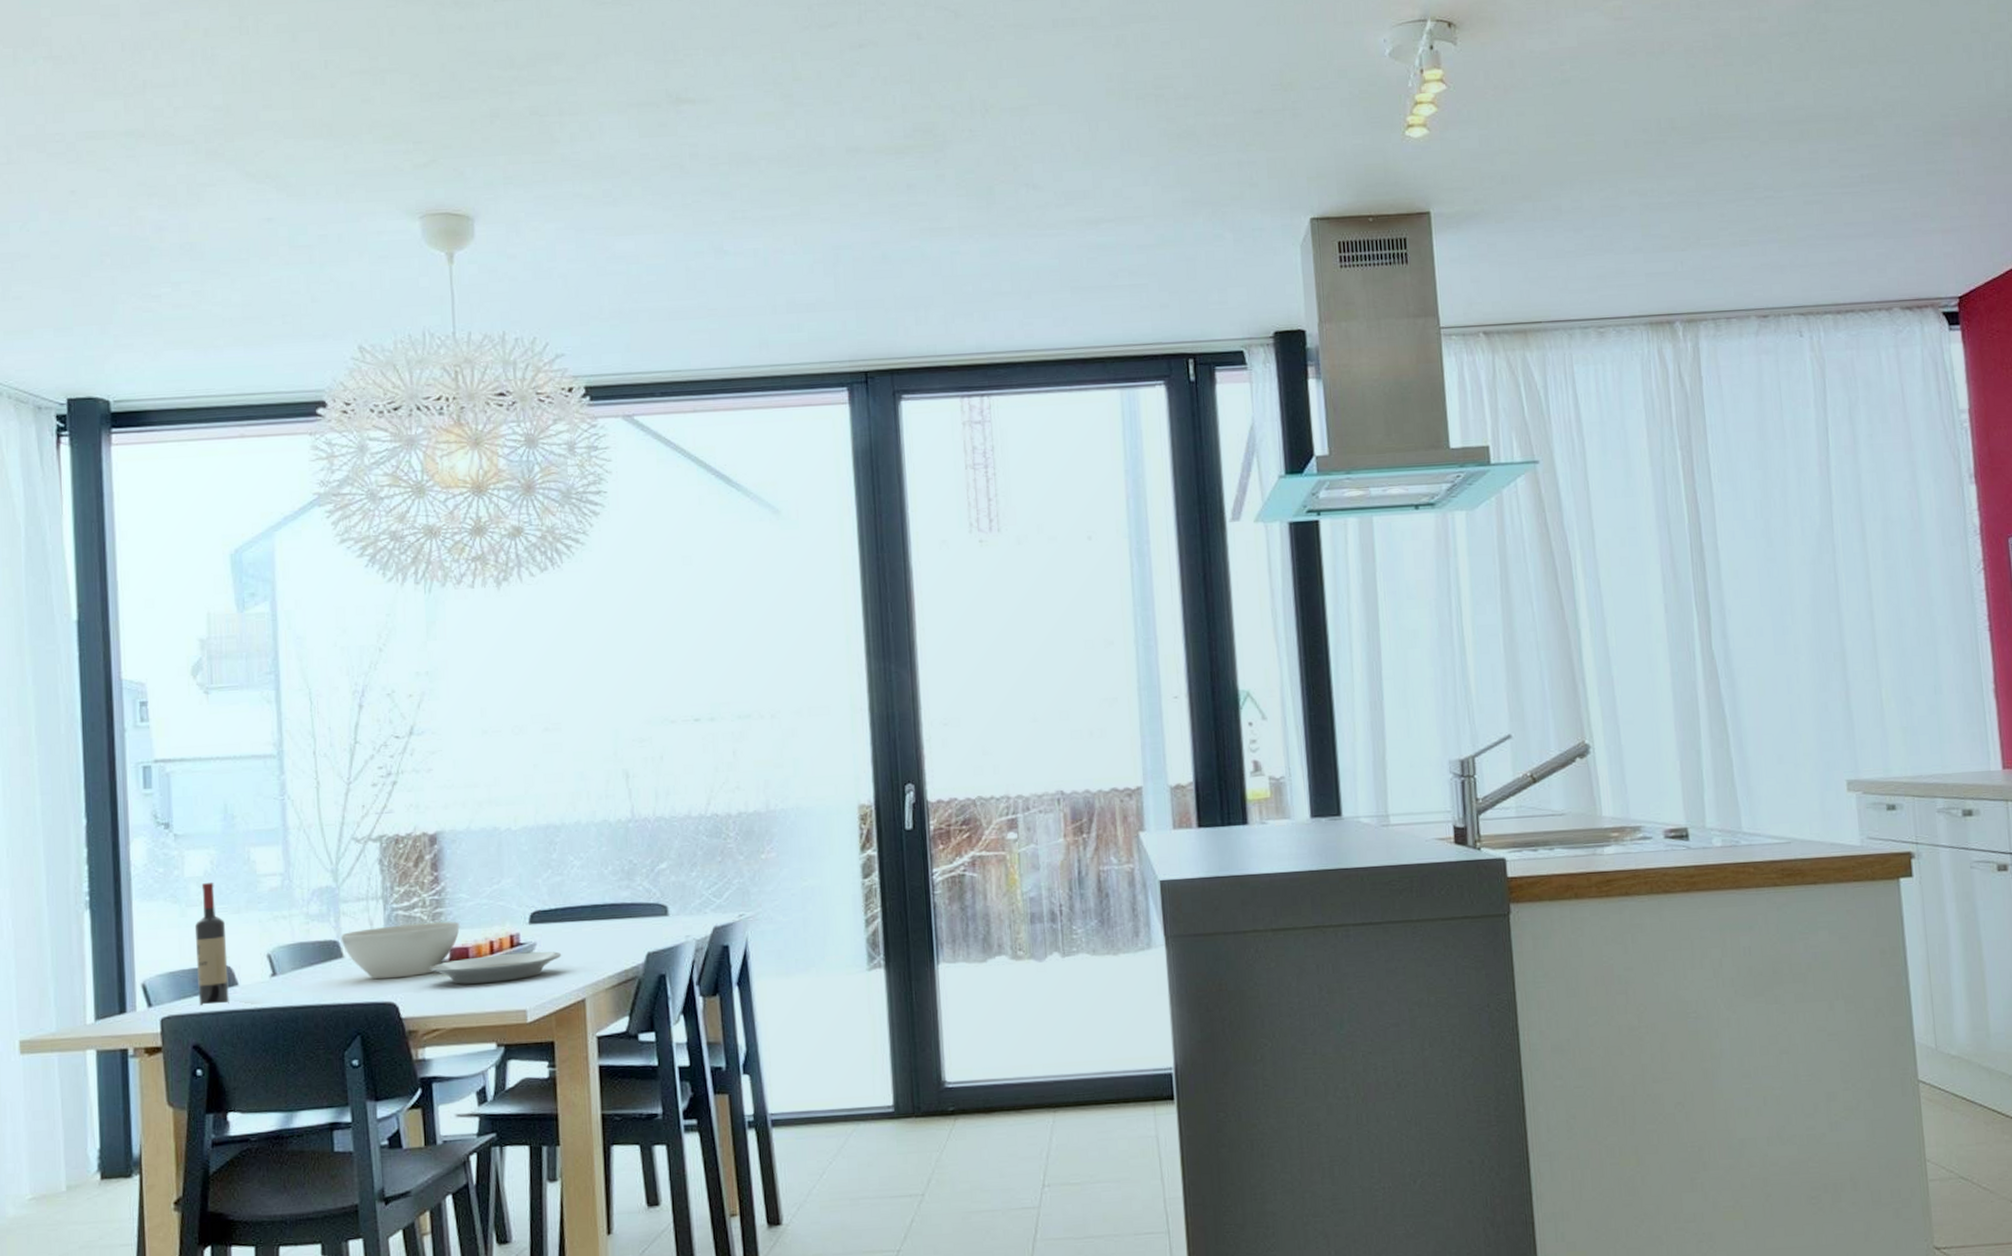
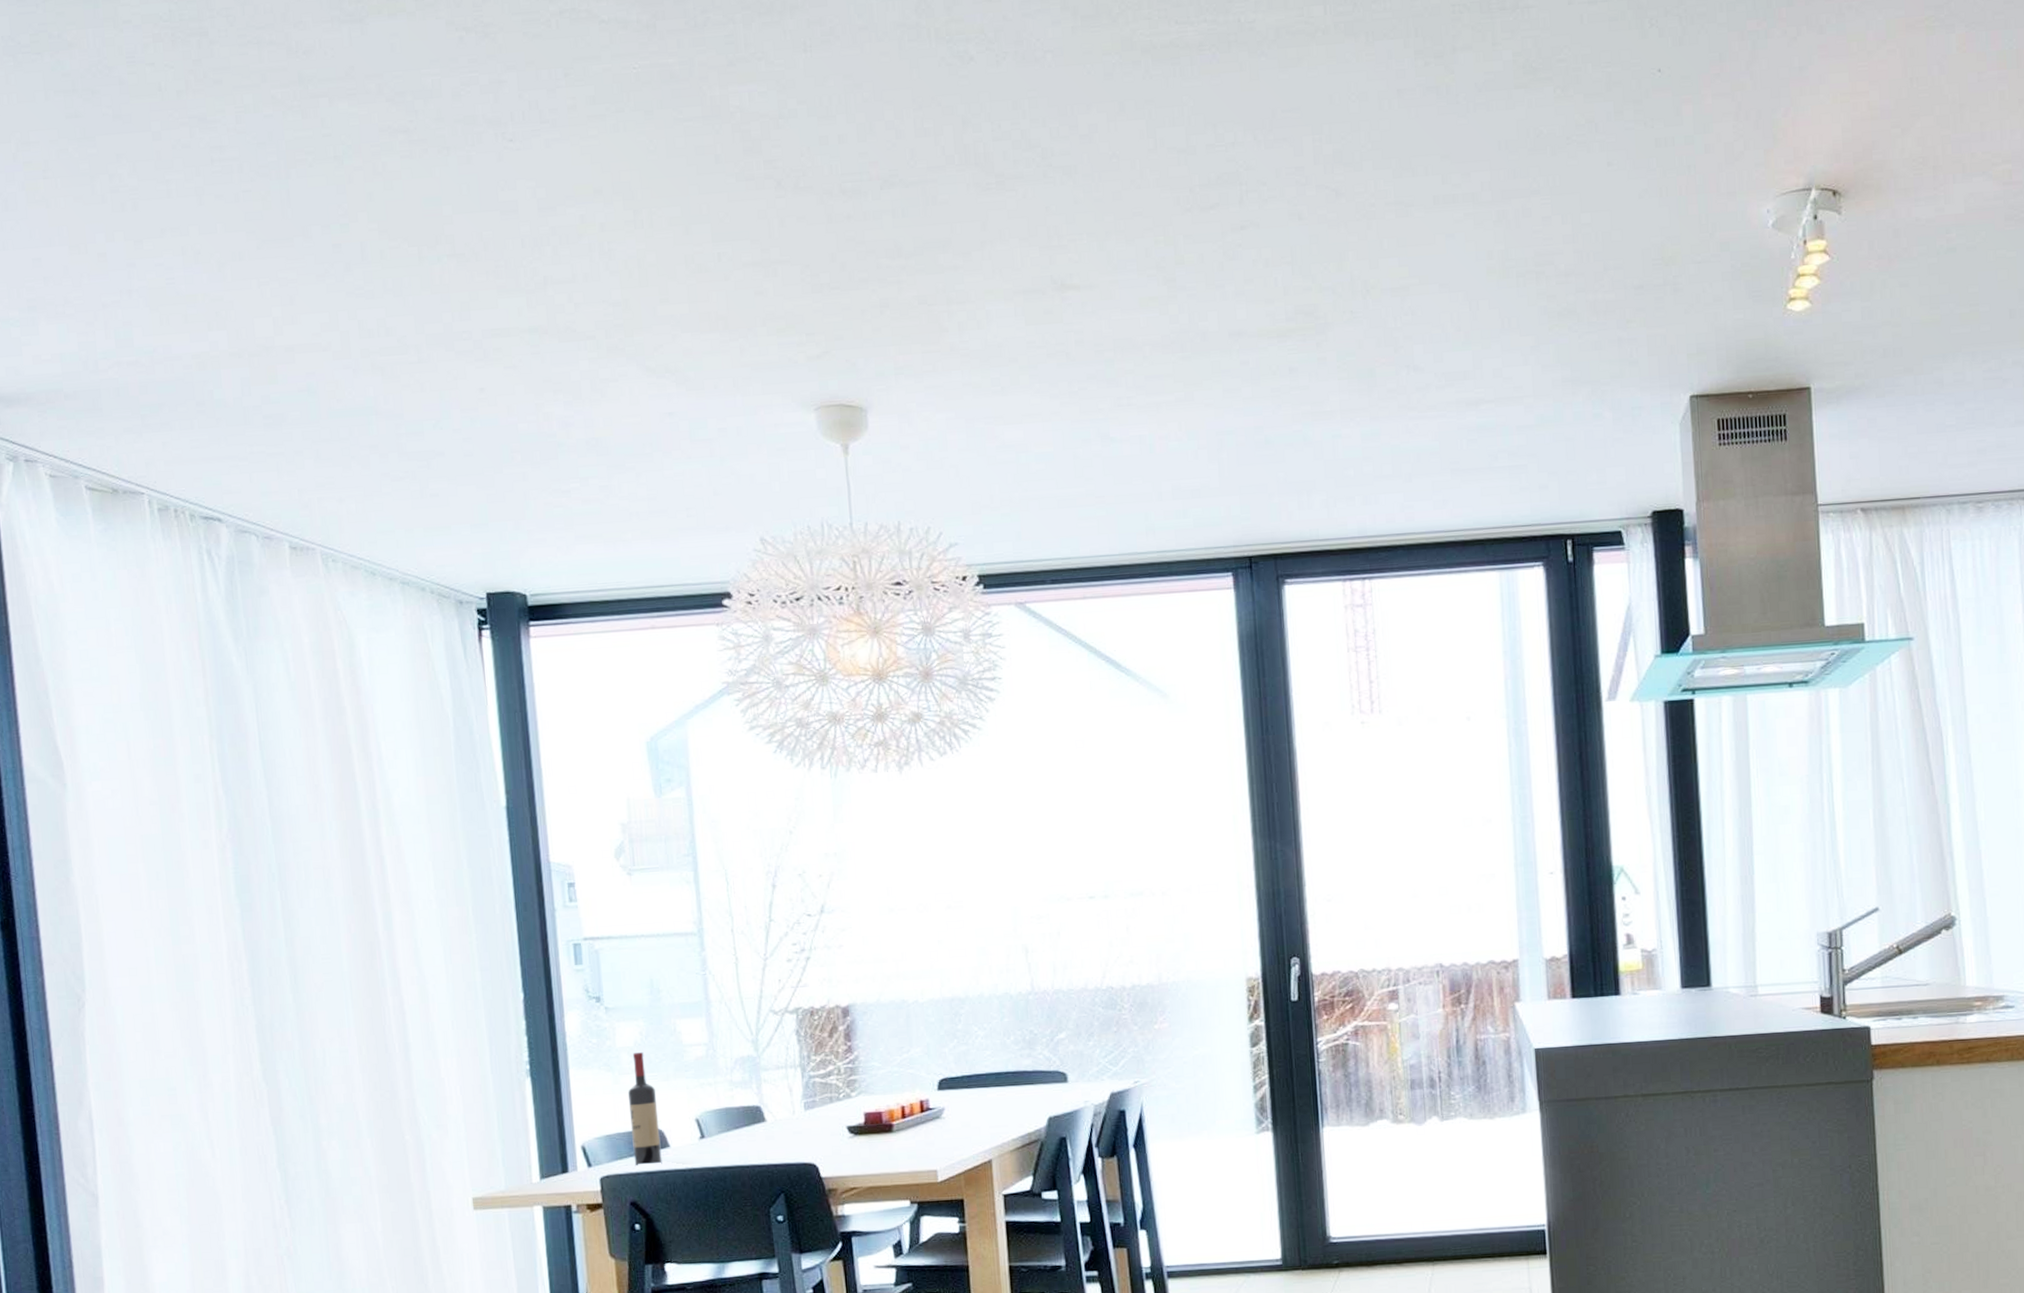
bowl: present [341,921,460,980] -> none [763,1088,873,1142]
plate: present [430,951,562,984] -> none [846,1115,969,1146]

